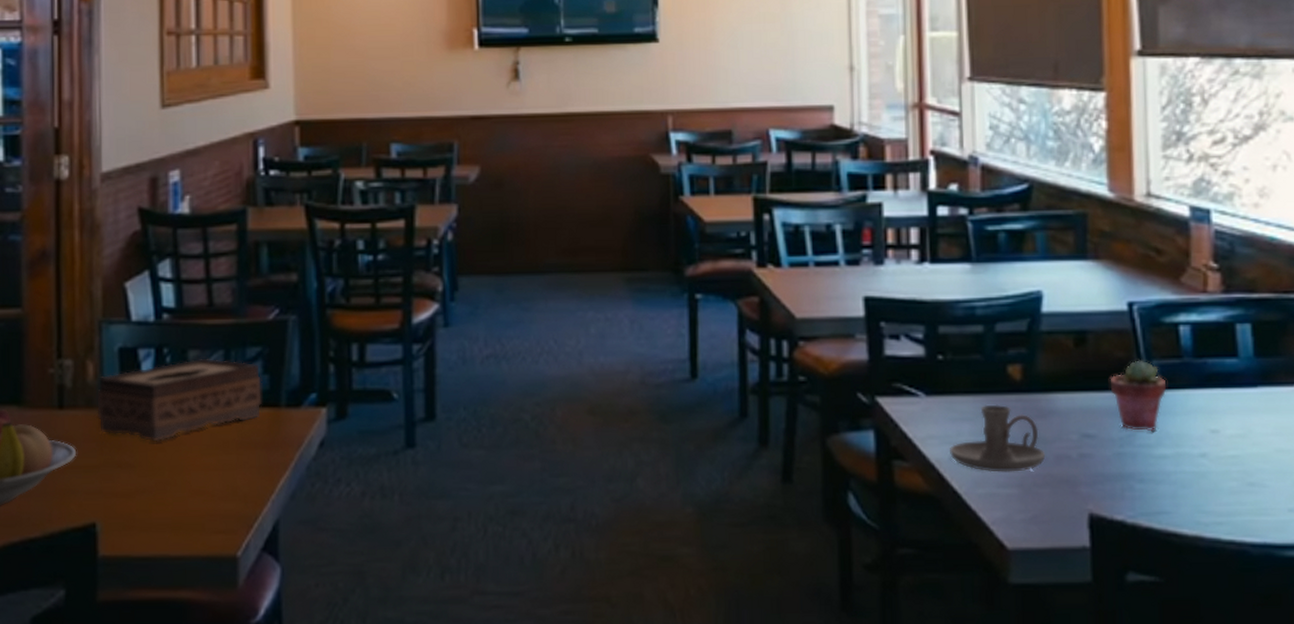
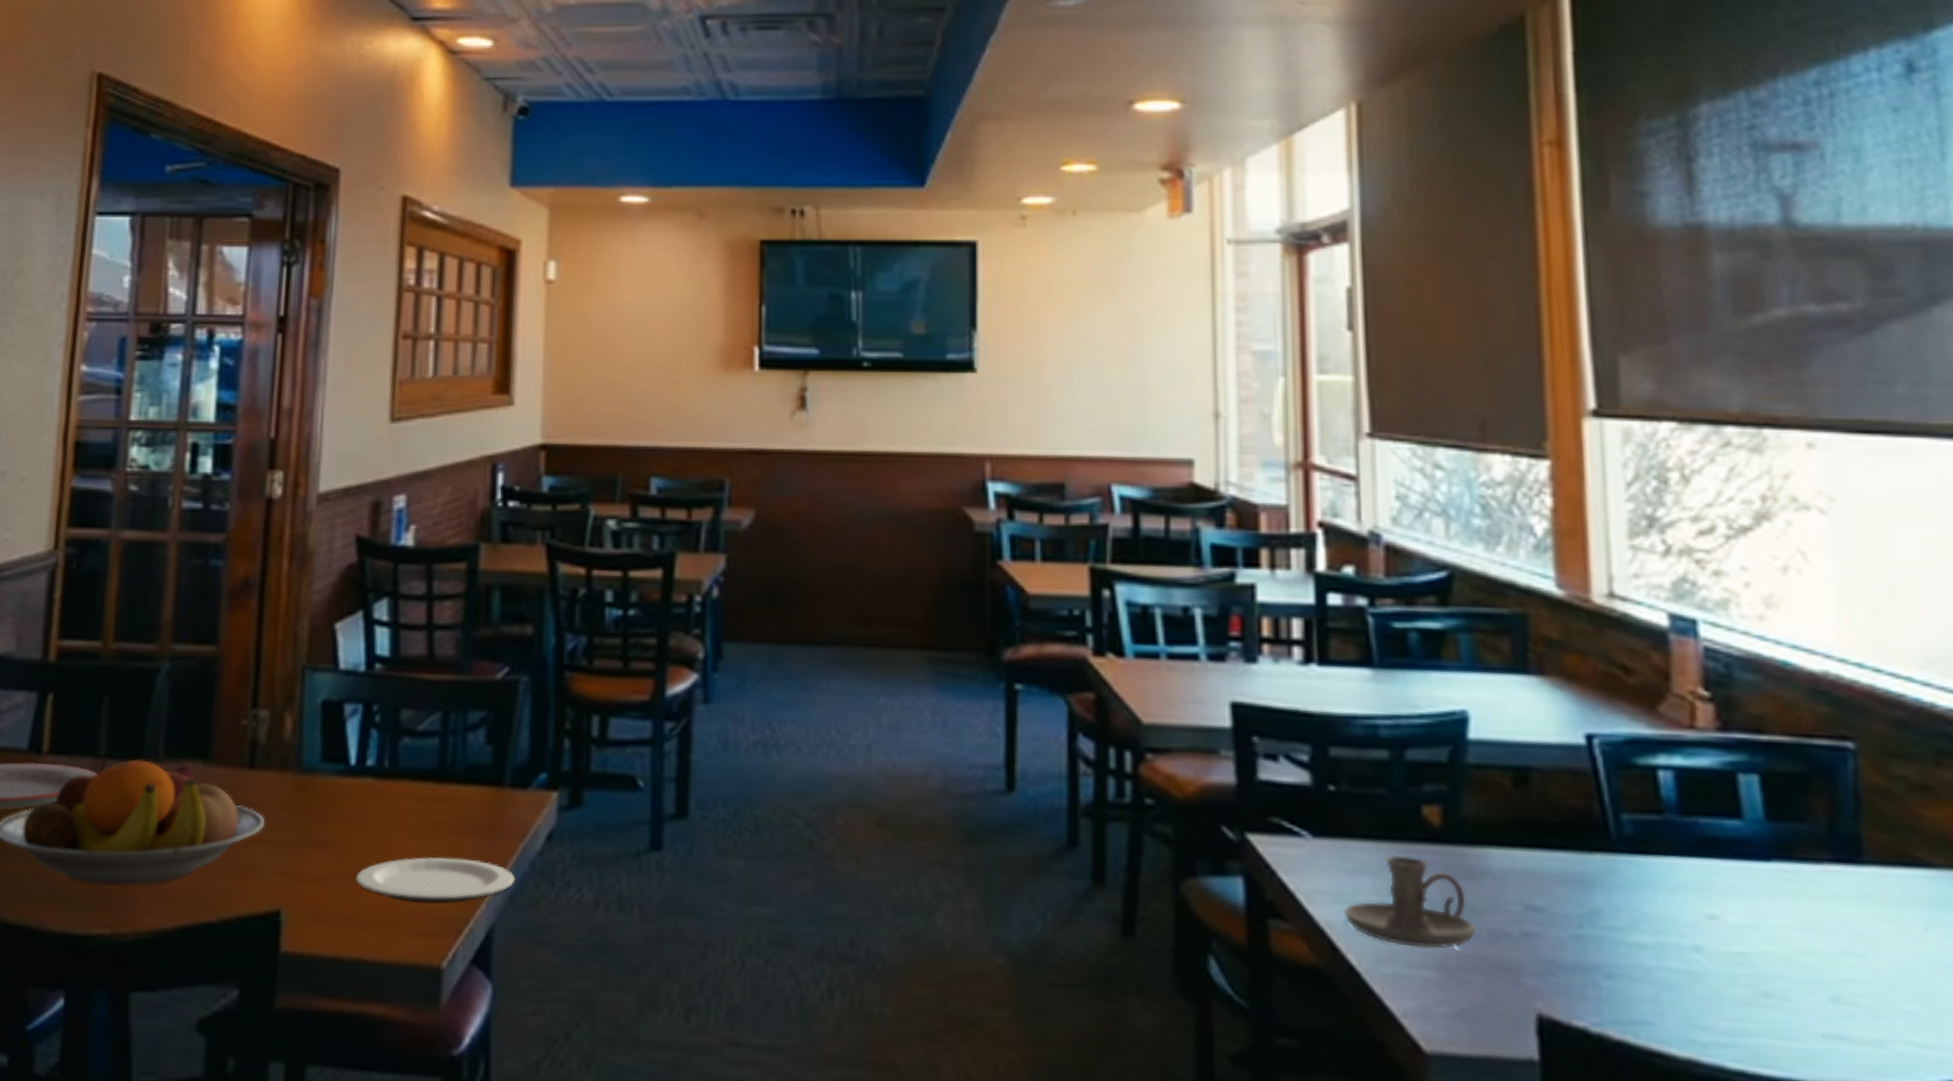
tissue box: present [97,358,263,442] -> none [292,719,484,818]
plate: none [159,467,295,508] -> present [356,857,516,905]
potted succulent: present [1110,360,1167,432] -> none [1562,812,1643,910]

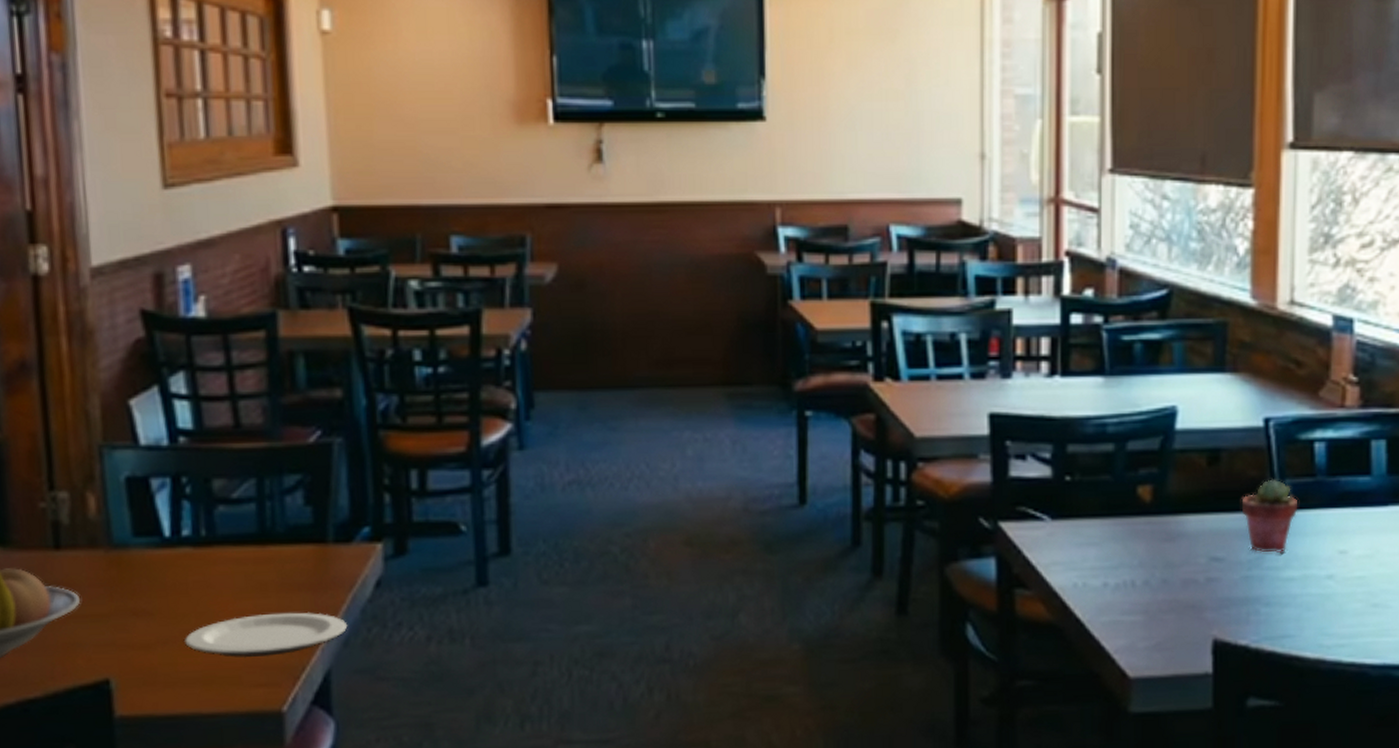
candle holder: present [1345,855,1476,949] -> none [1074,527,1173,599]
potted succulent: none [1562,812,1643,910] -> present [1241,479,1298,554]

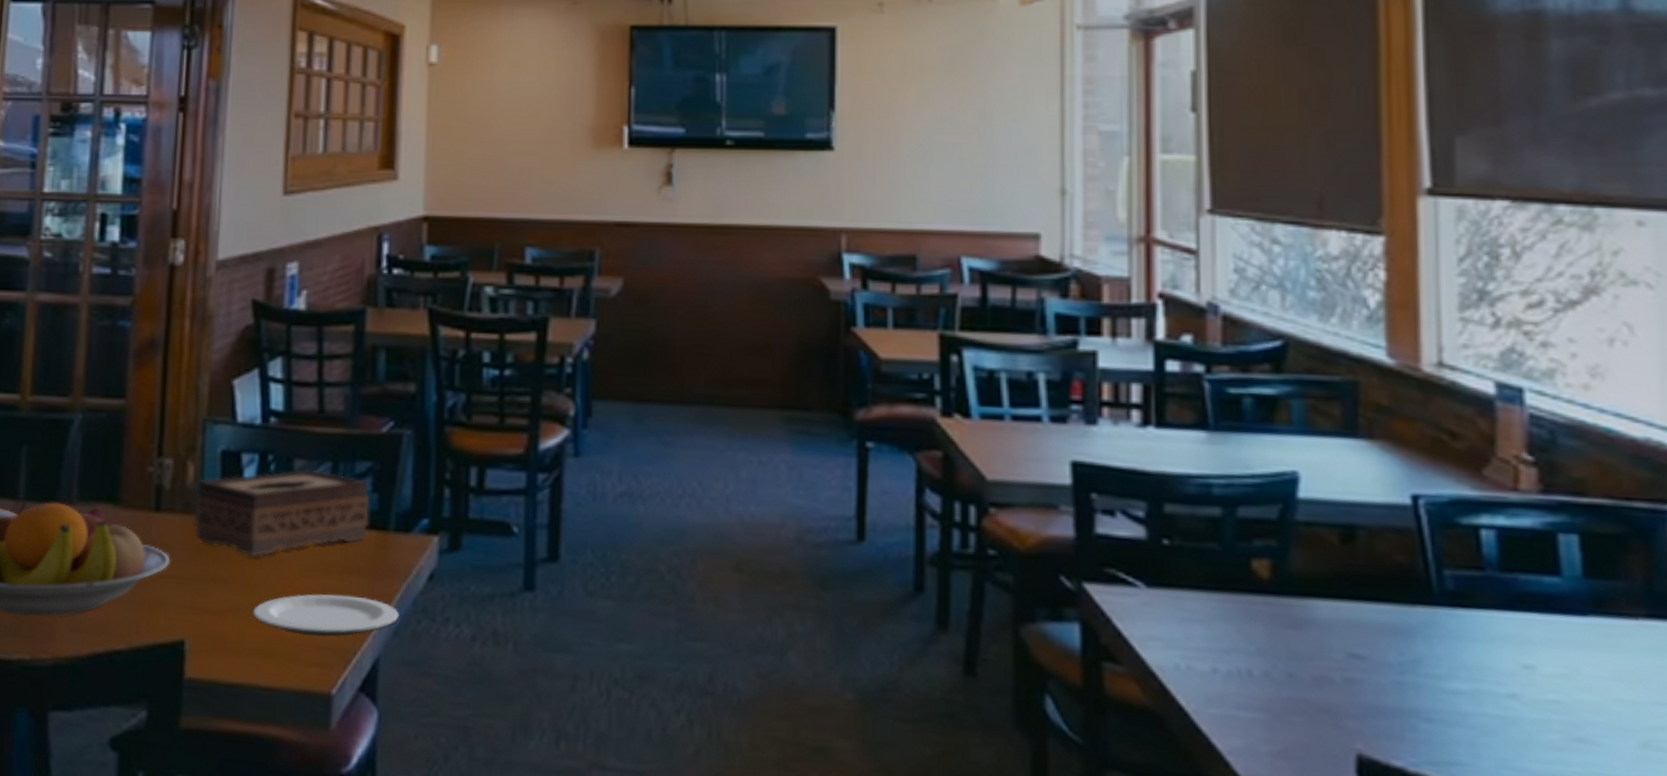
tissue box: none [102,488,306,586] -> present [194,469,371,557]
potted succulent: present [1241,479,1298,554] -> none [1386,568,1464,659]

